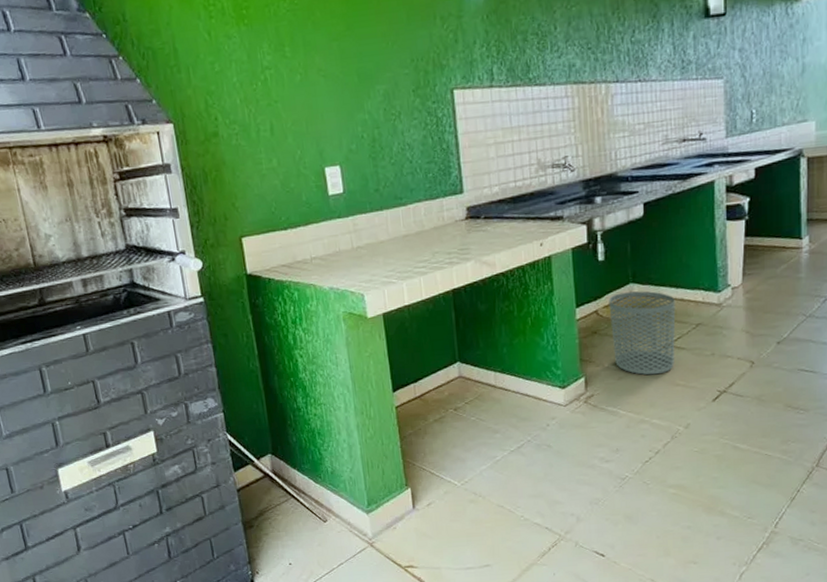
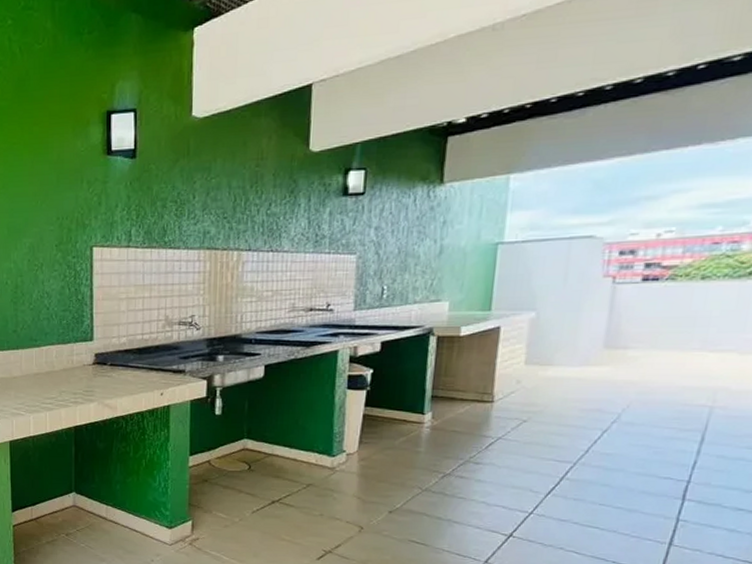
waste bin: present [609,291,676,375] -> none [221,446,288,527]

